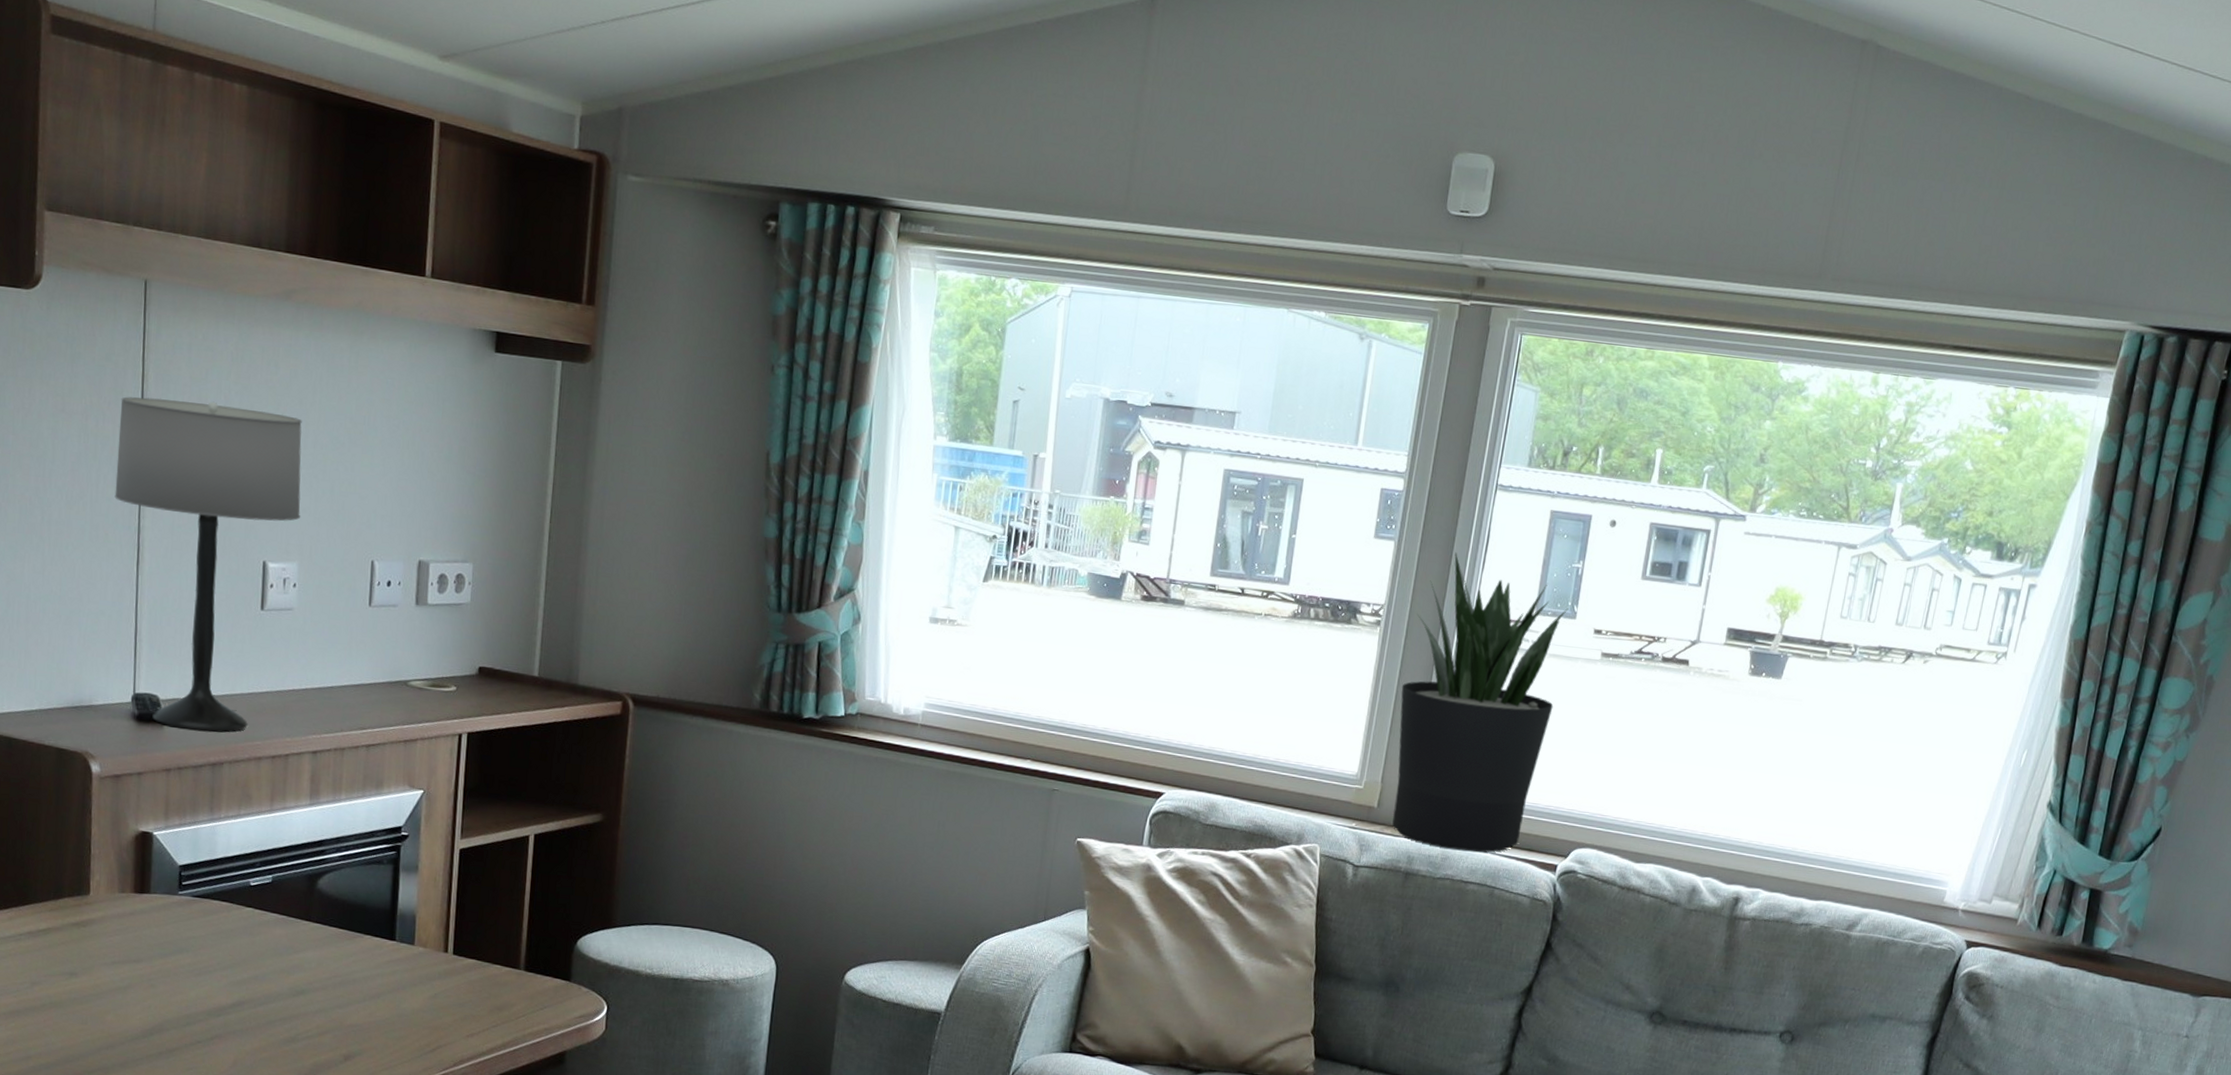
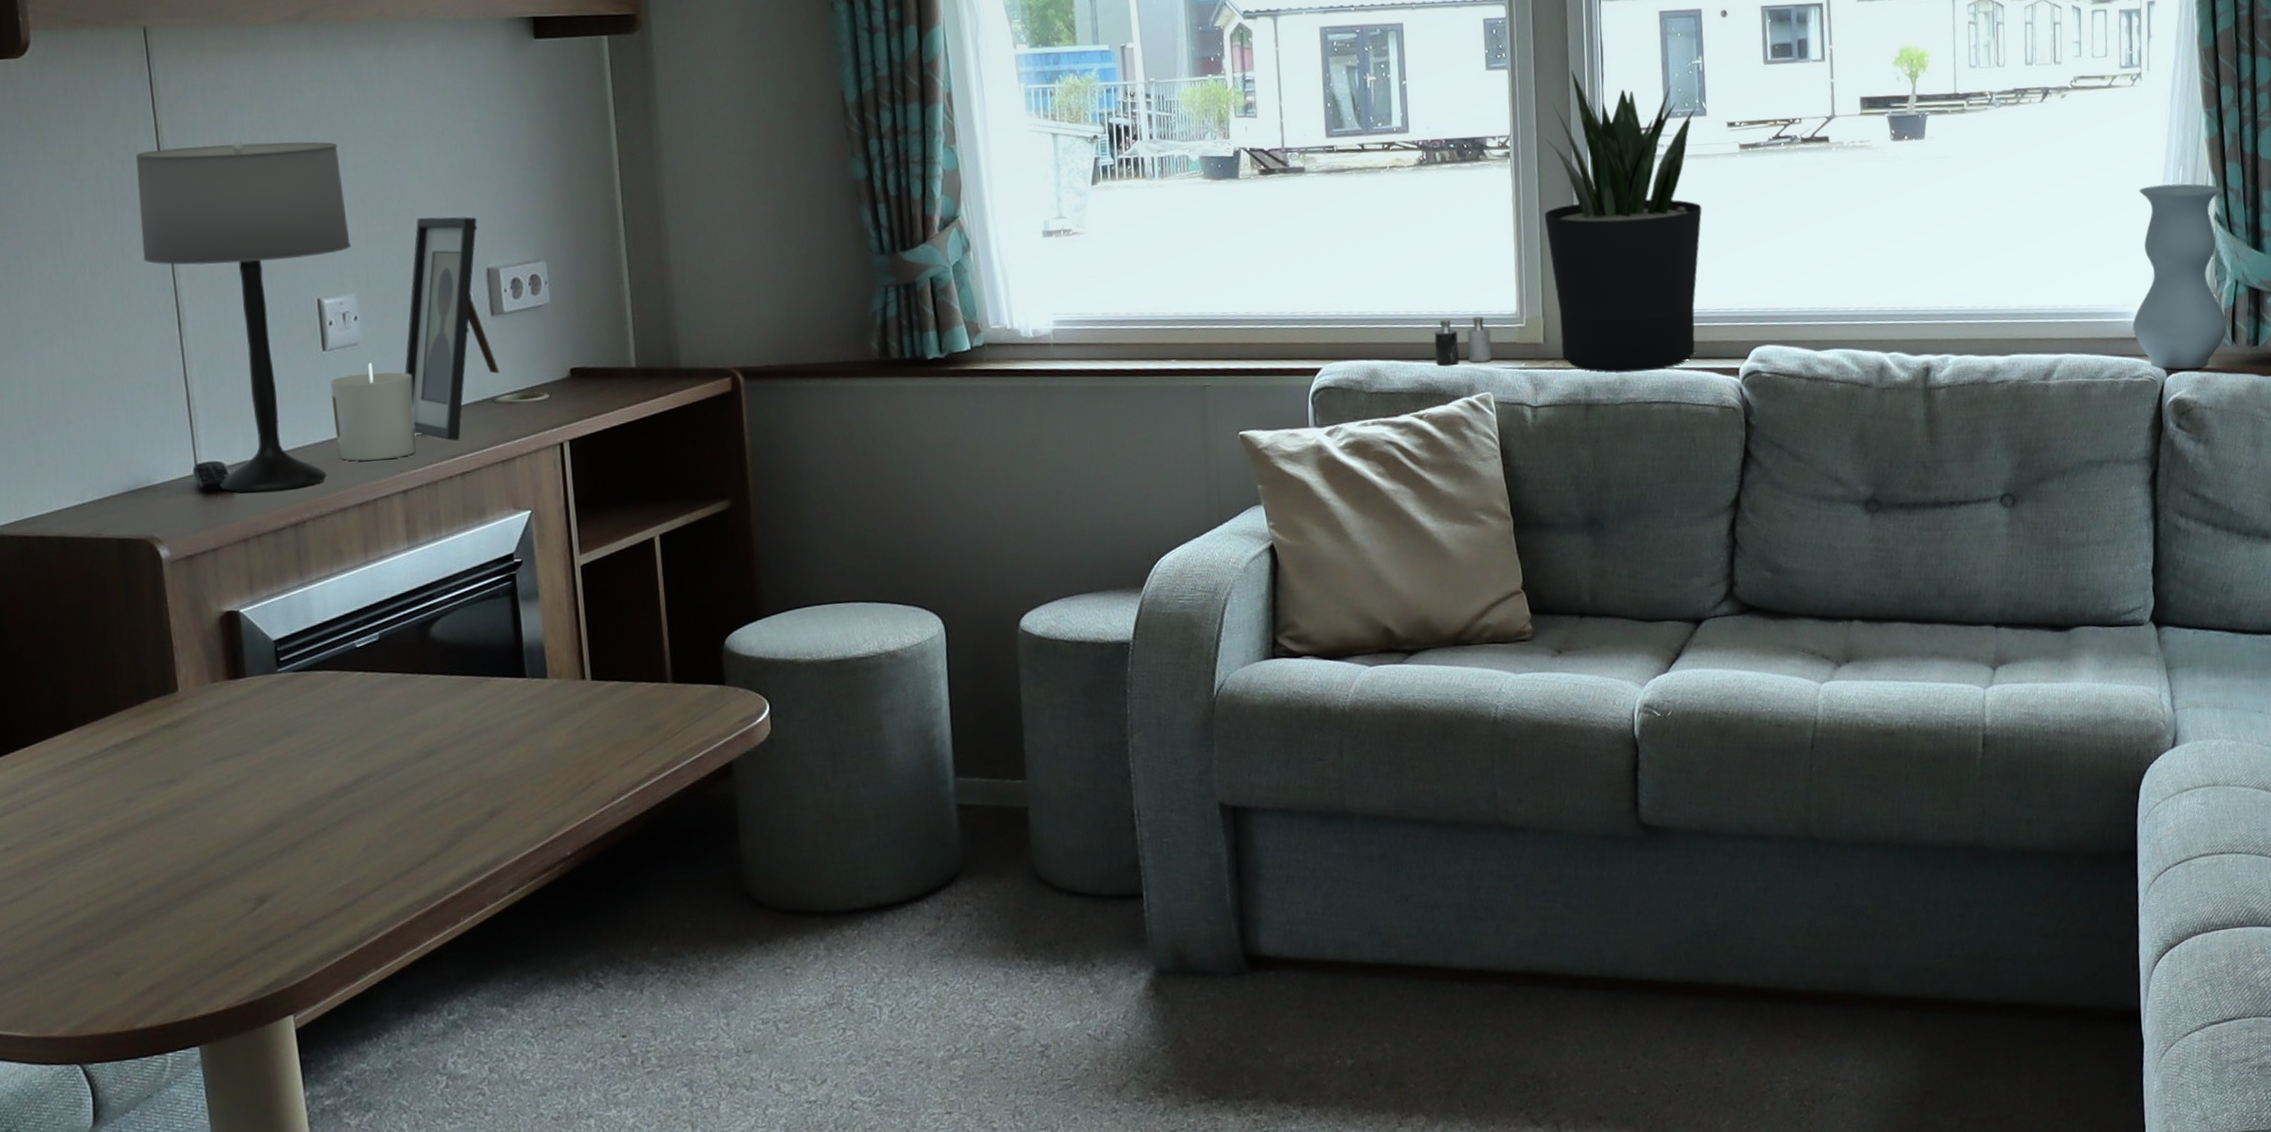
candle: none [261,628,337,721] -> present [330,362,416,461]
picture frame: none [330,502,416,714] -> present [404,216,500,441]
candle: none [1273,768,1330,816] -> present [1434,316,1492,366]
vase: none [1943,763,2061,947] -> present [2132,183,2227,370]

